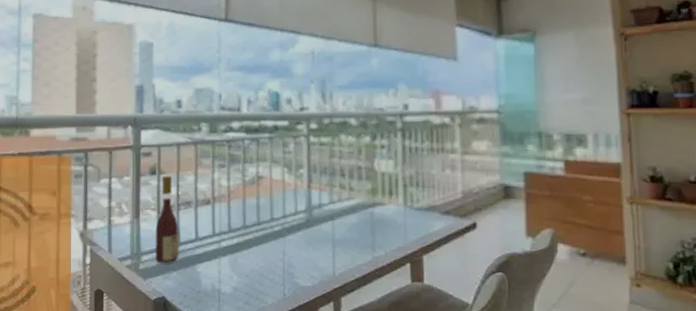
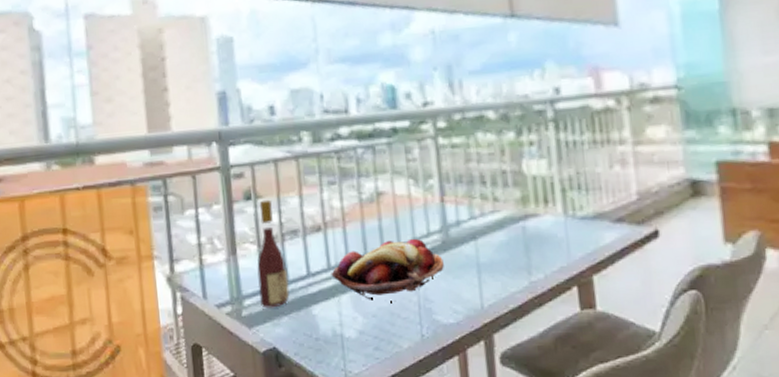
fruit basket: none [215,215,306,263] -> present [331,238,444,300]

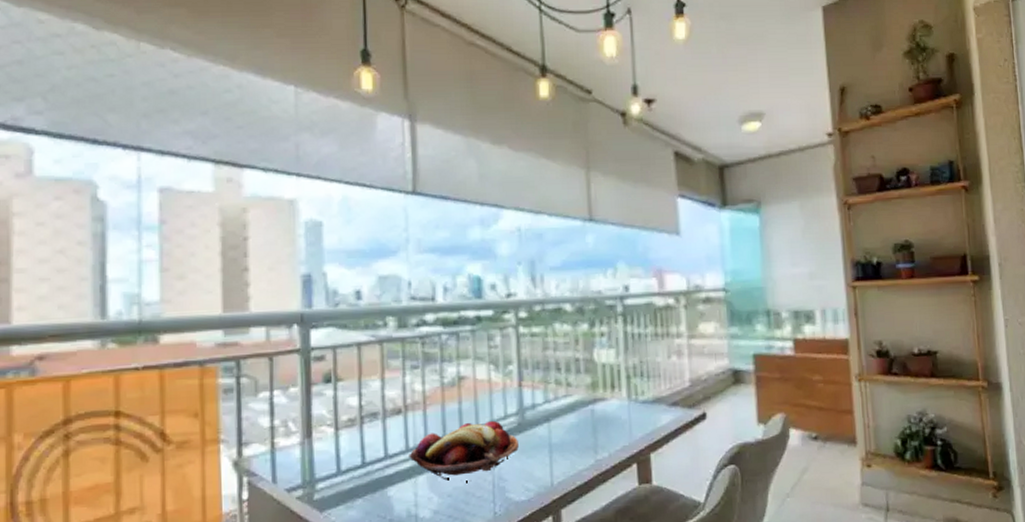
wine bottle: present [257,199,290,308] -> none [333,382,366,491]

